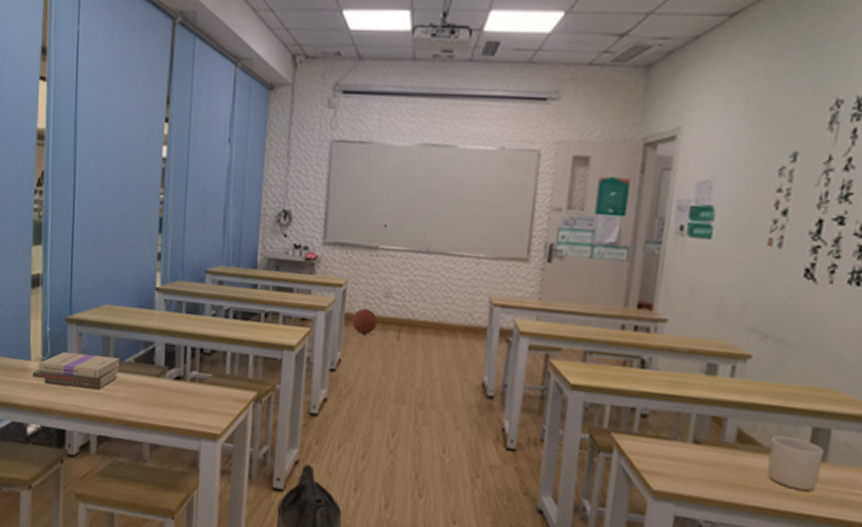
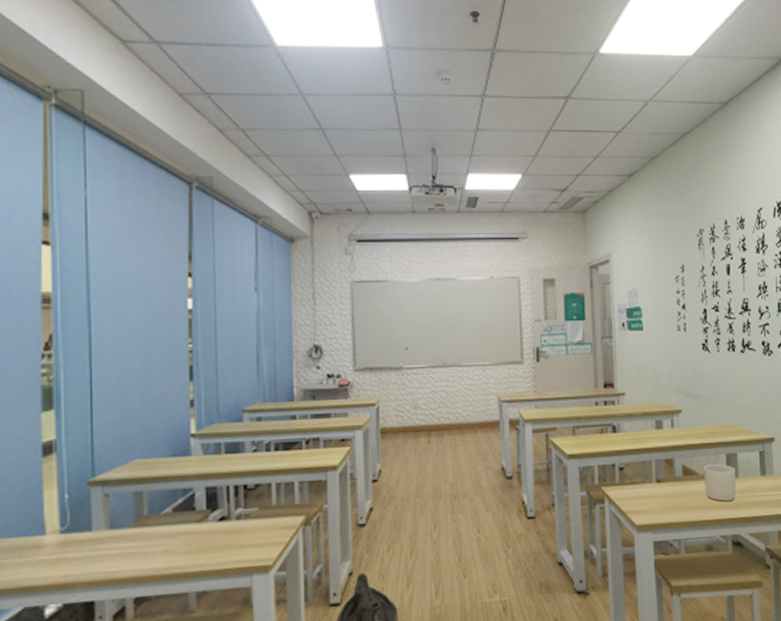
books: present [32,351,121,390] -> none [48,511,157,557]
basketball: present [351,308,377,335] -> none [387,421,409,444]

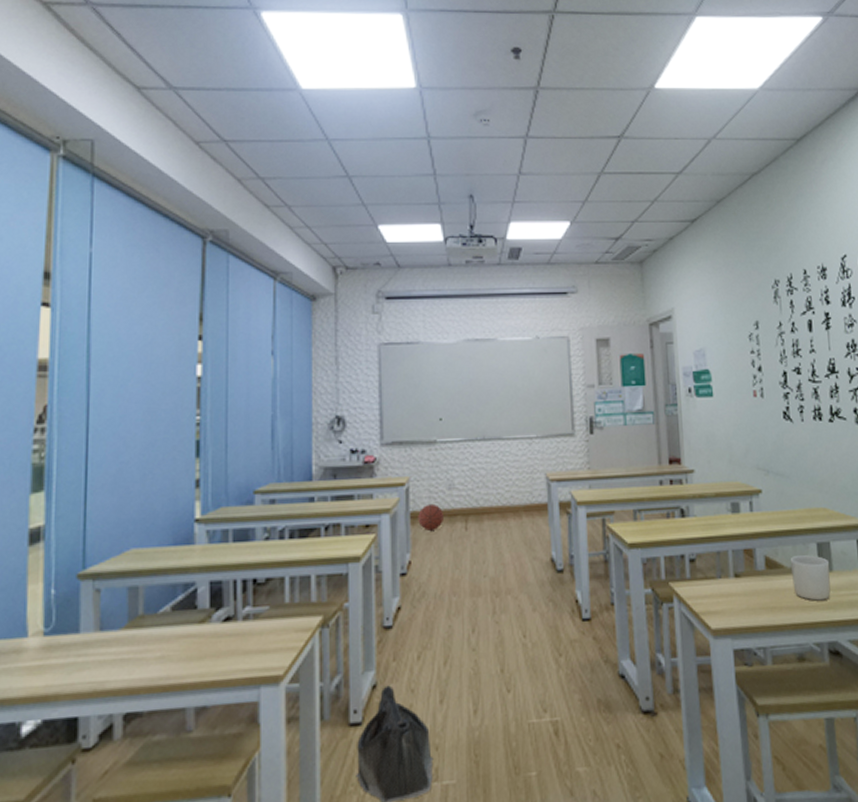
basketball: none [387,421,409,444] -> present [418,503,443,531]

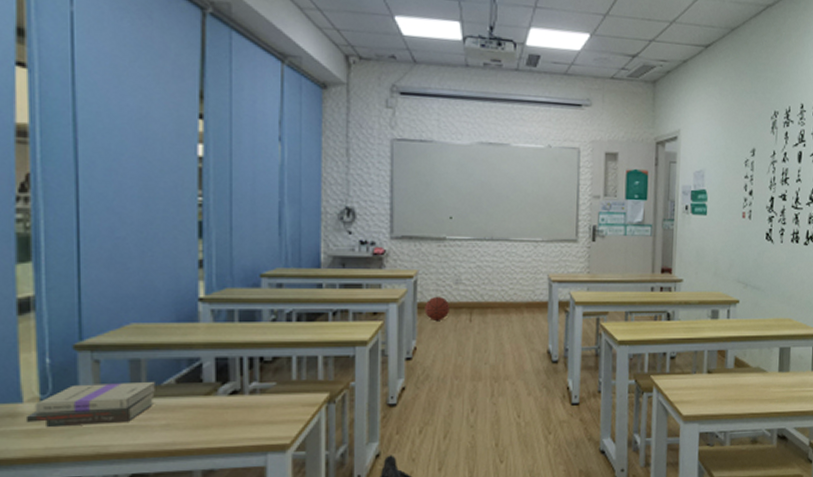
books: none [29,609,153,664] -> present [25,381,157,428]
mug: present [790,554,831,601] -> none [755,356,788,395]

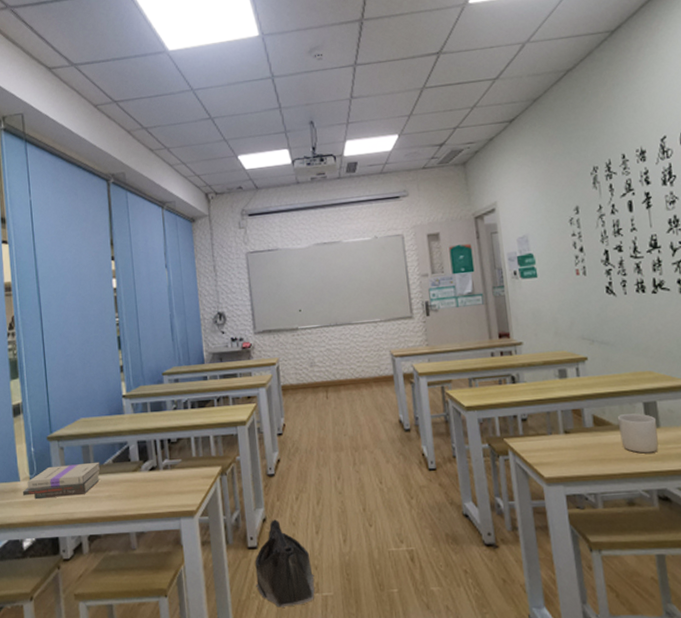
basketball: present [425,296,449,321] -> none [288,378,308,400]
mug: none [755,356,788,395] -> present [617,413,659,454]

